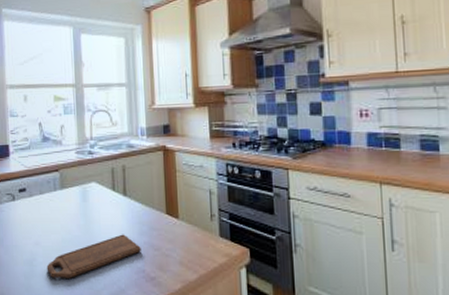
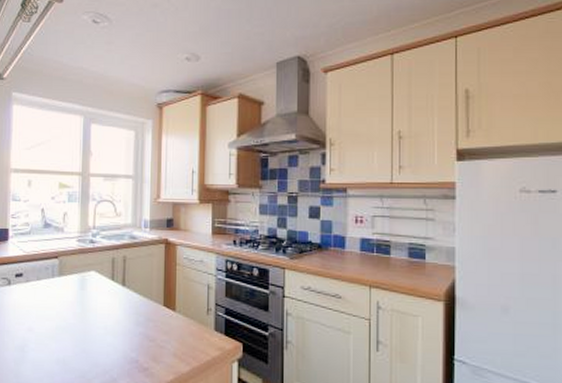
cutting board: present [46,234,141,278] -> none [38,324,136,366]

